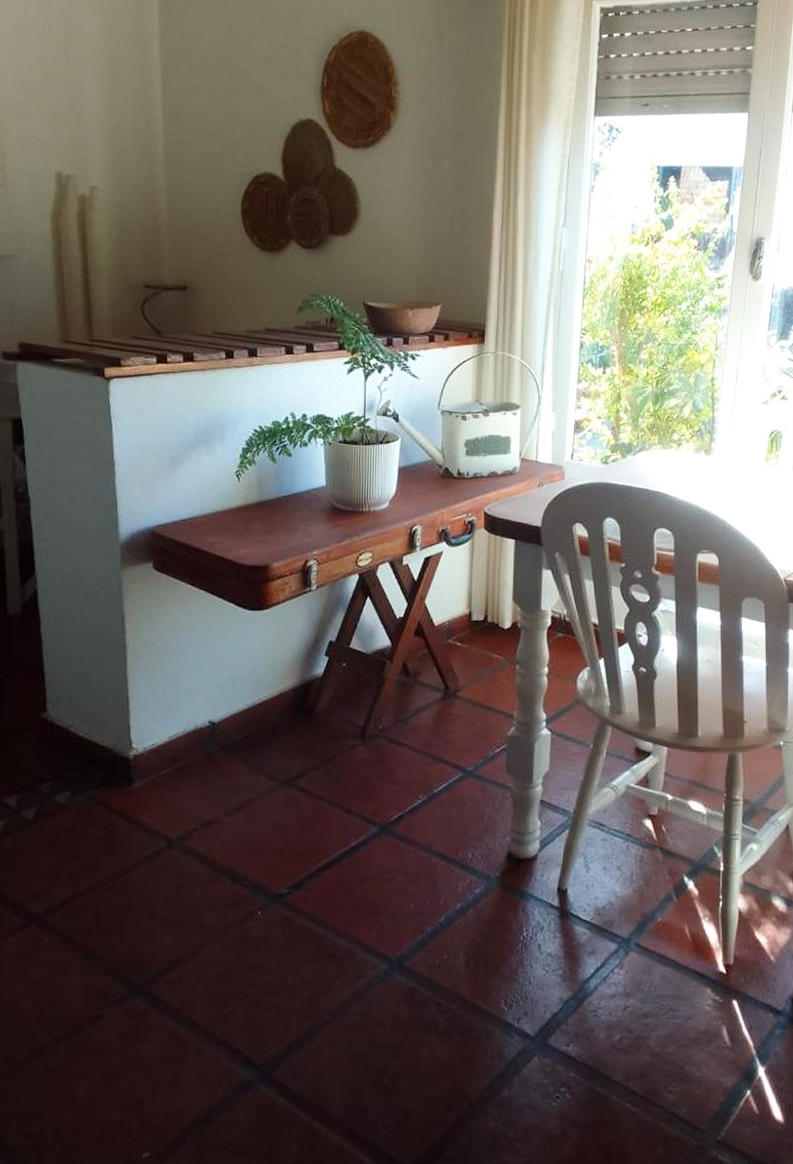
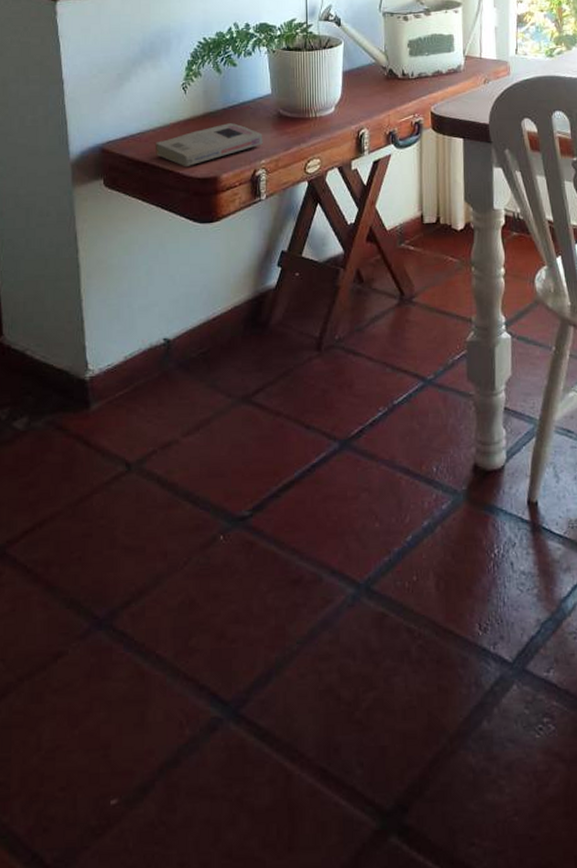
book: none [207,513,316,553] -> present [156,123,263,166]

